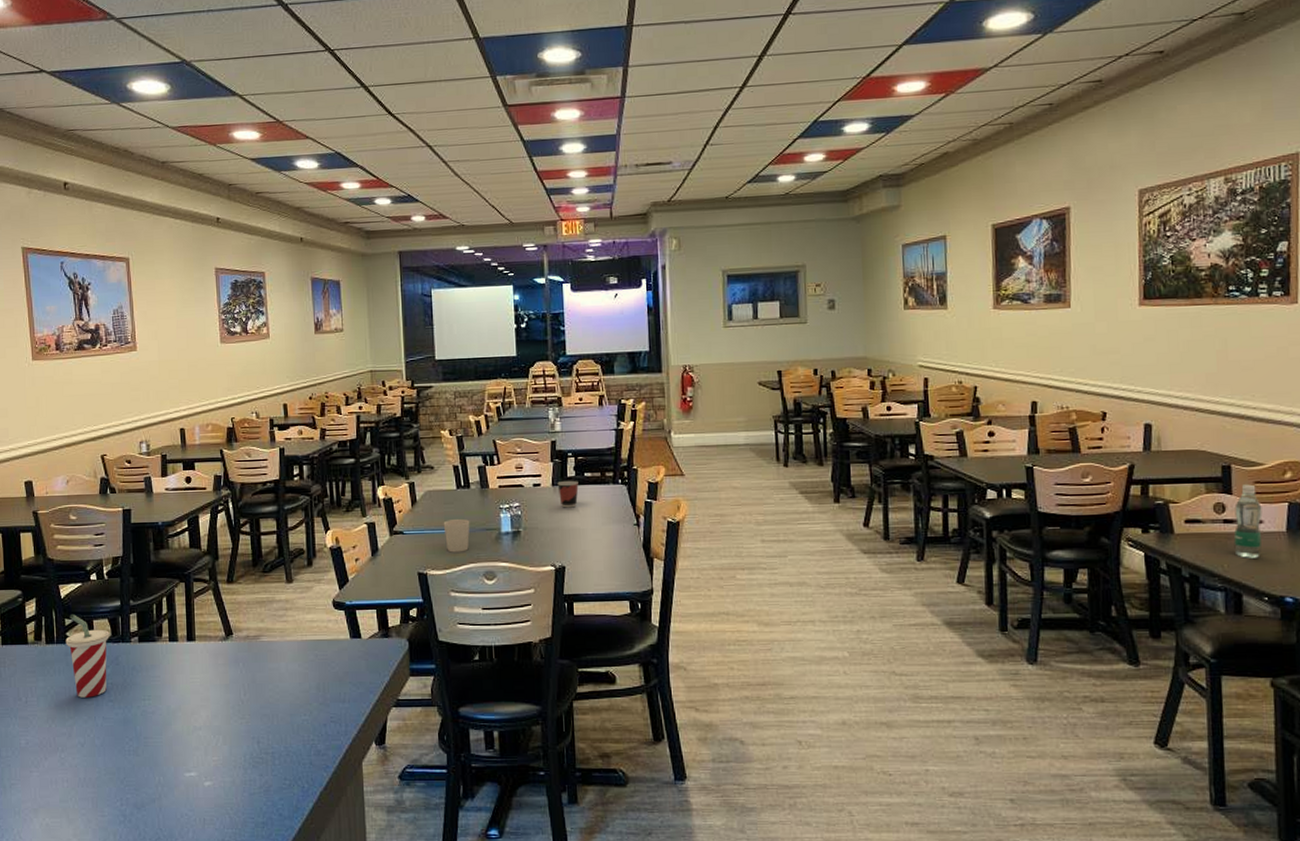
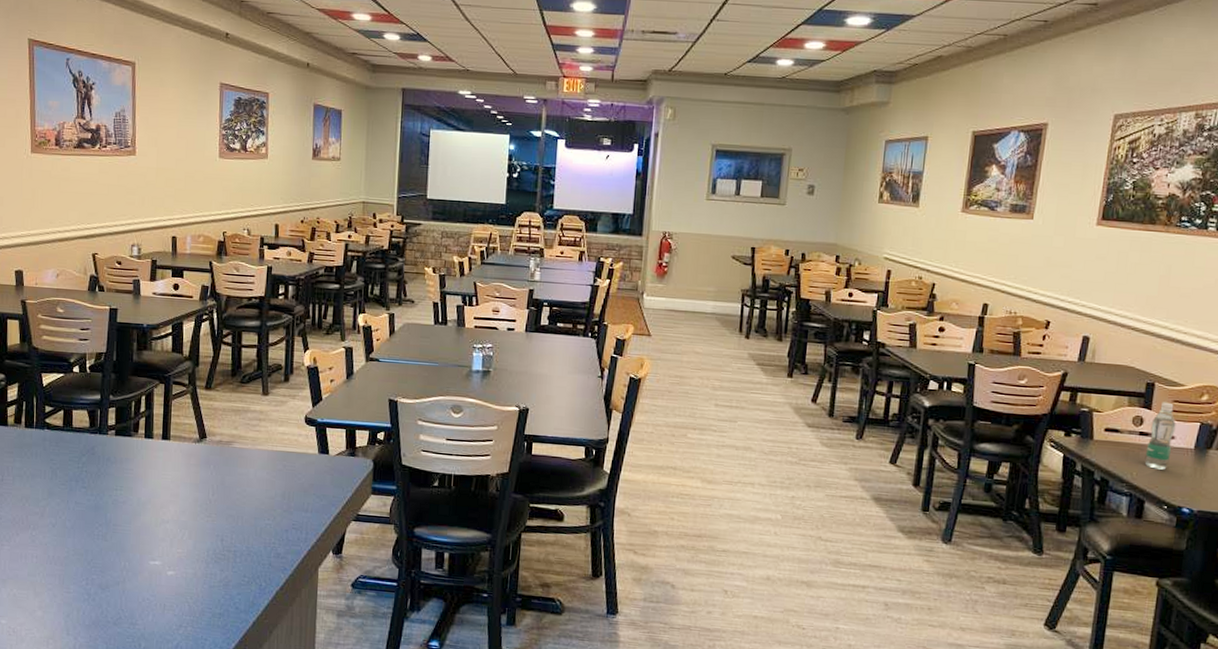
beverage cup: present [65,613,109,698] -> none [44,401,88,482]
dixie cup: present [443,519,470,553] -> none [417,353,444,385]
cup: present [557,480,579,508] -> none [530,328,551,355]

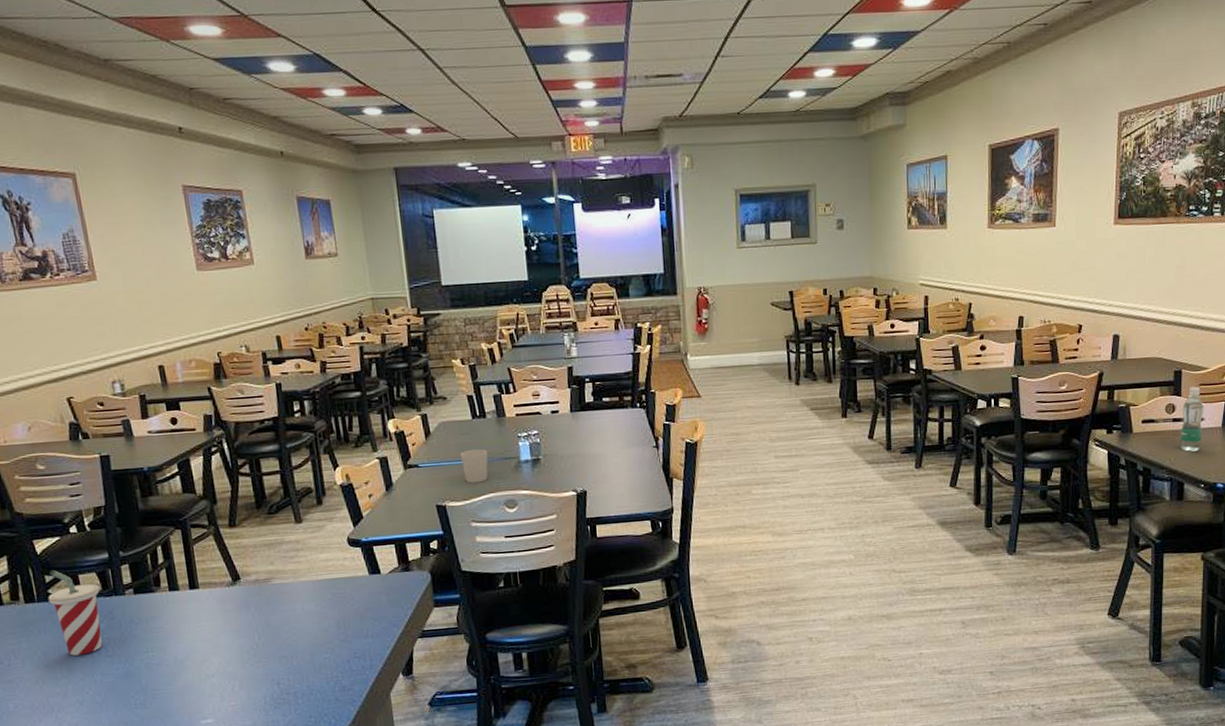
beverage cup: none [44,401,88,482] -> present [48,569,103,656]
dixie cup: none [417,353,444,385] -> present [460,449,488,483]

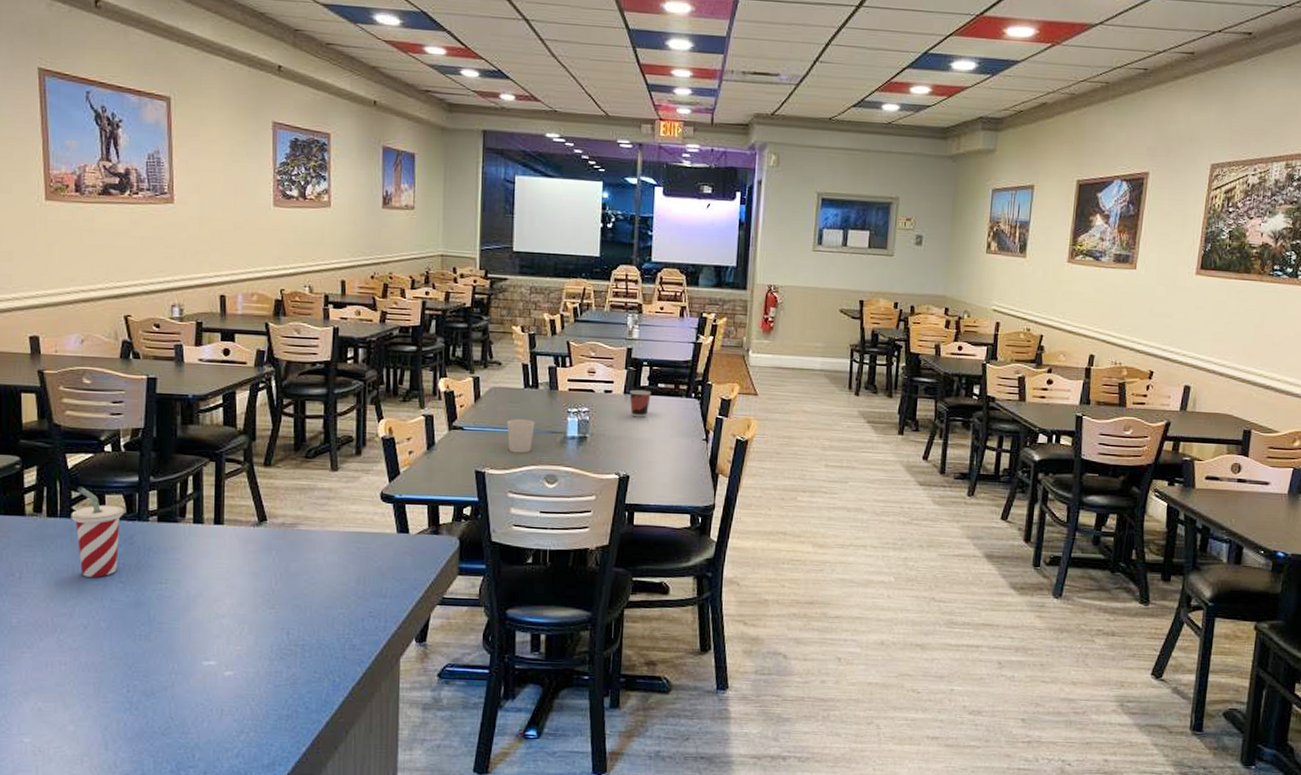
cup: none [575,405,597,434] -> present [629,389,651,418]
bottle: present [1180,386,1204,452] -> none [1242,449,1271,516]

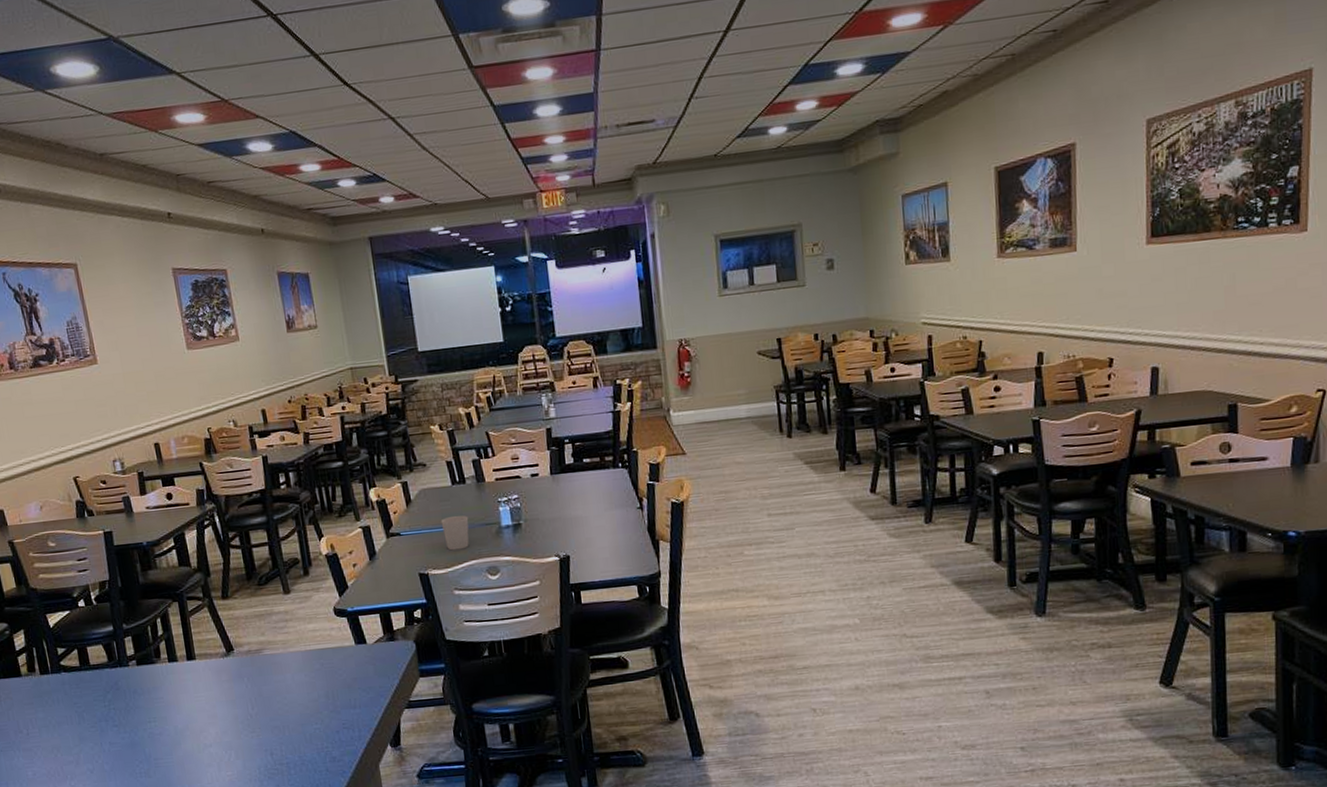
beverage cup: present [71,486,124,577] -> none [60,642,110,725]
cup: present [629,389,651,418] -> none [556,467,578,497]

